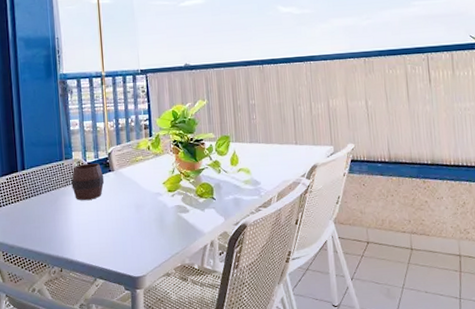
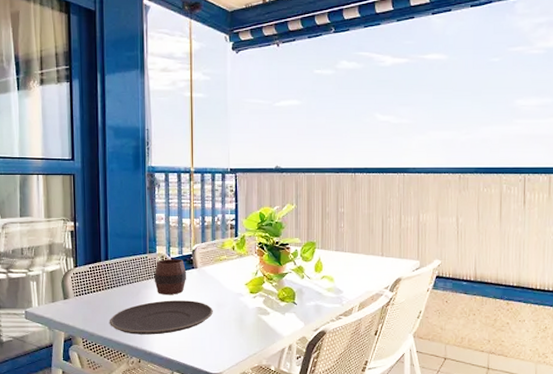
plate: none [28,204,133,244] -> present [109,300,213,335]

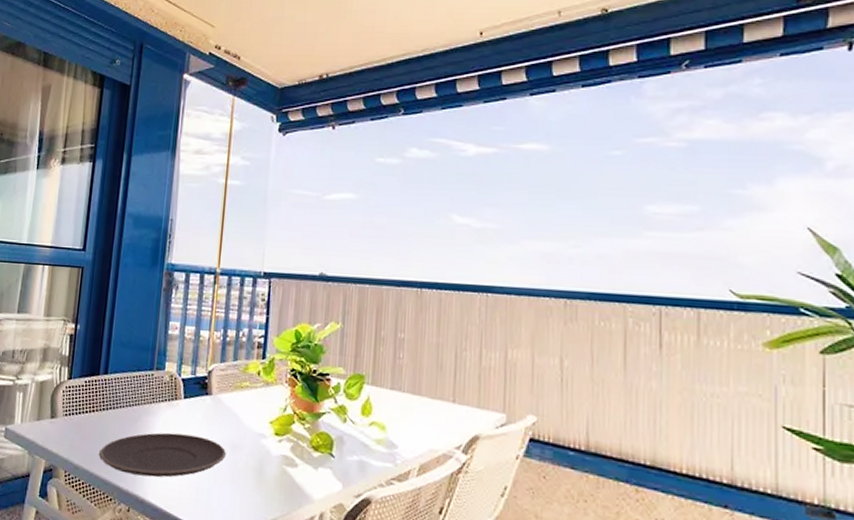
cup: present [154,259,187,295] -> none [158,379,199,427]

